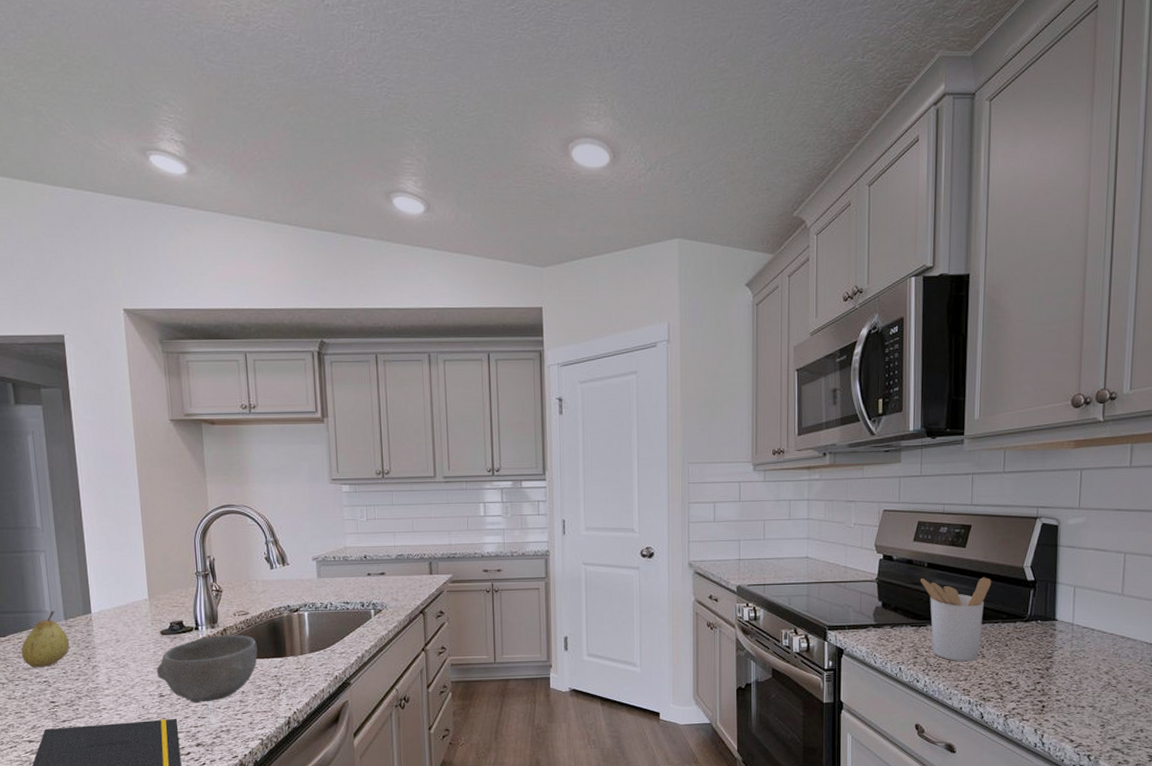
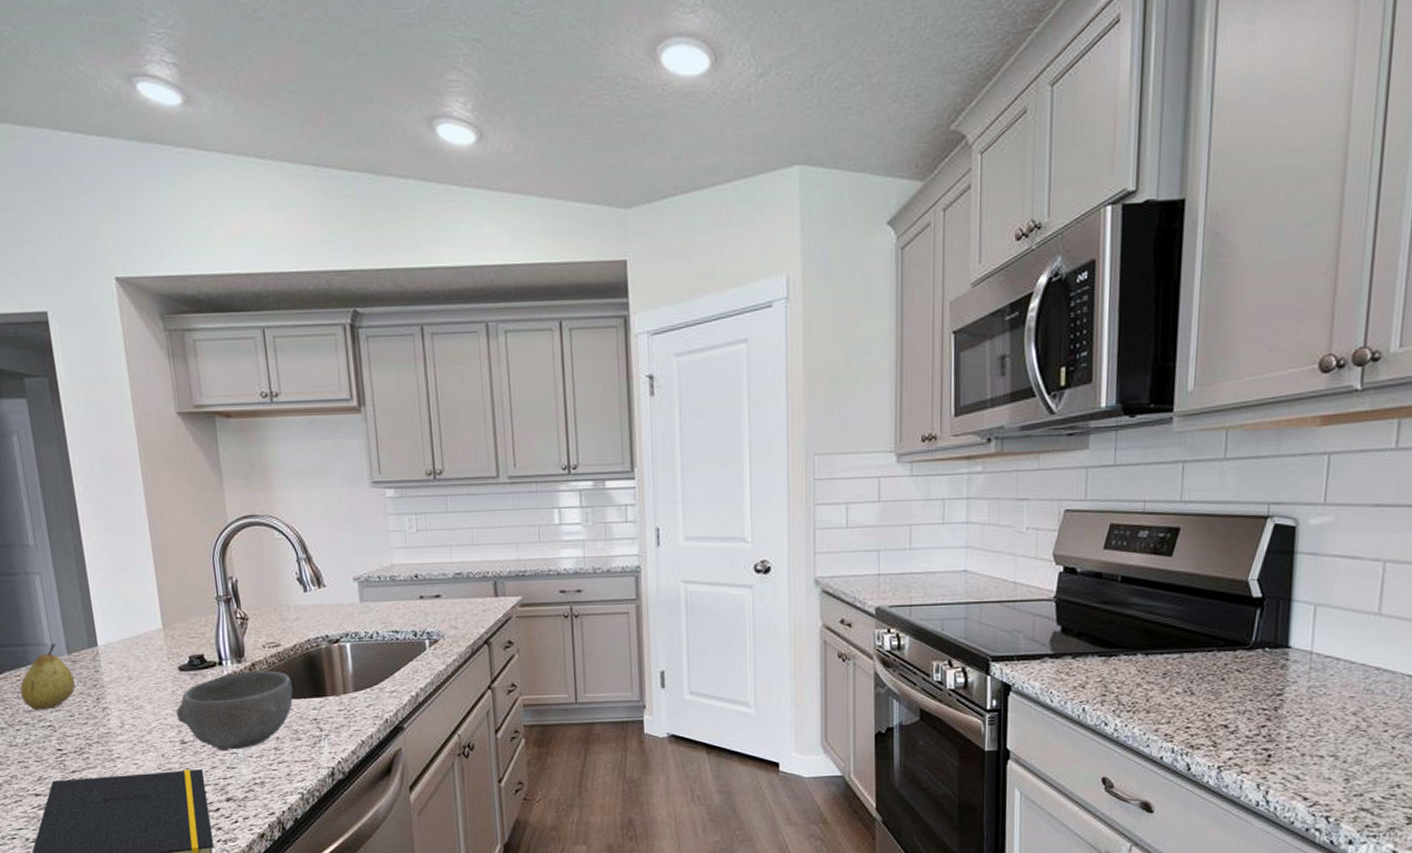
utensil holder: present [920,577,992,662] -> none [1111,594,1206,701]

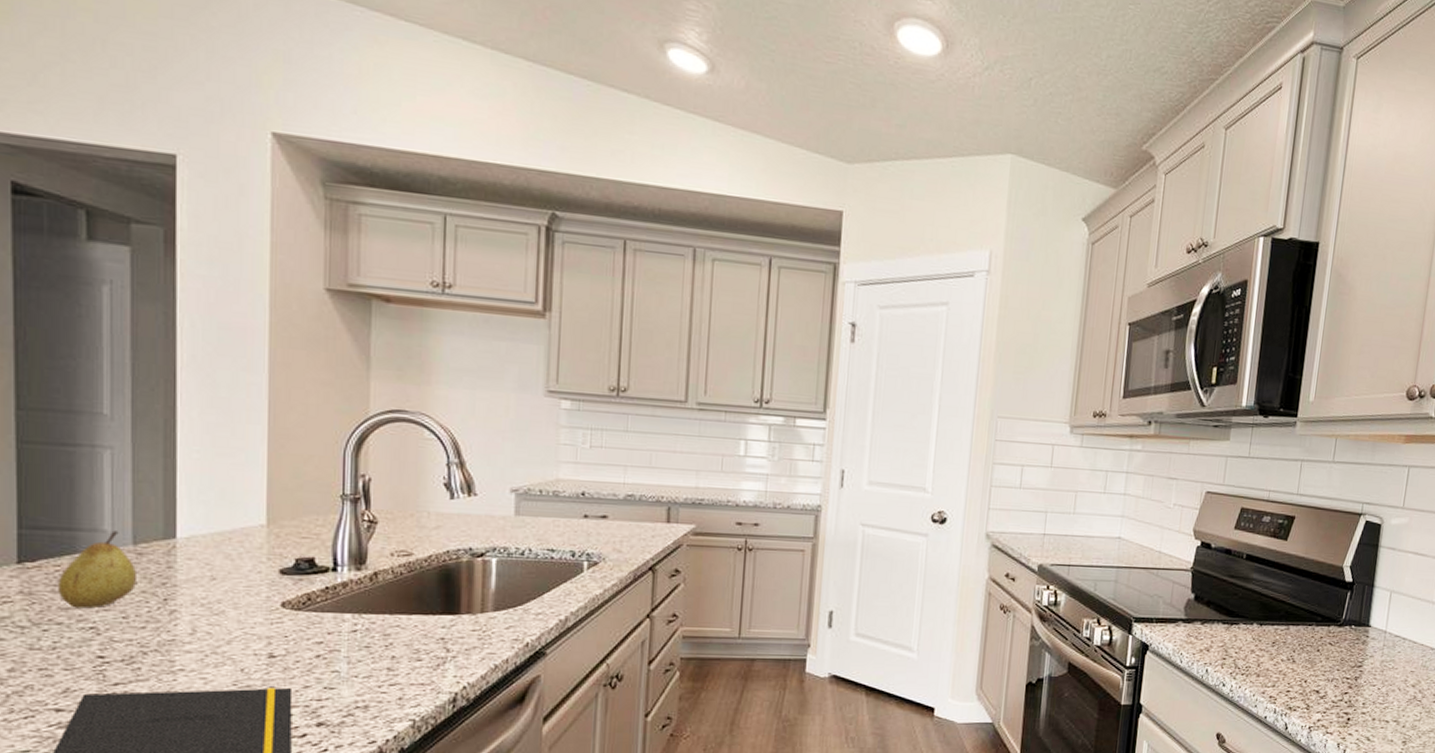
bowl: present [175,670,293,752] -> none [267,580,420,669]

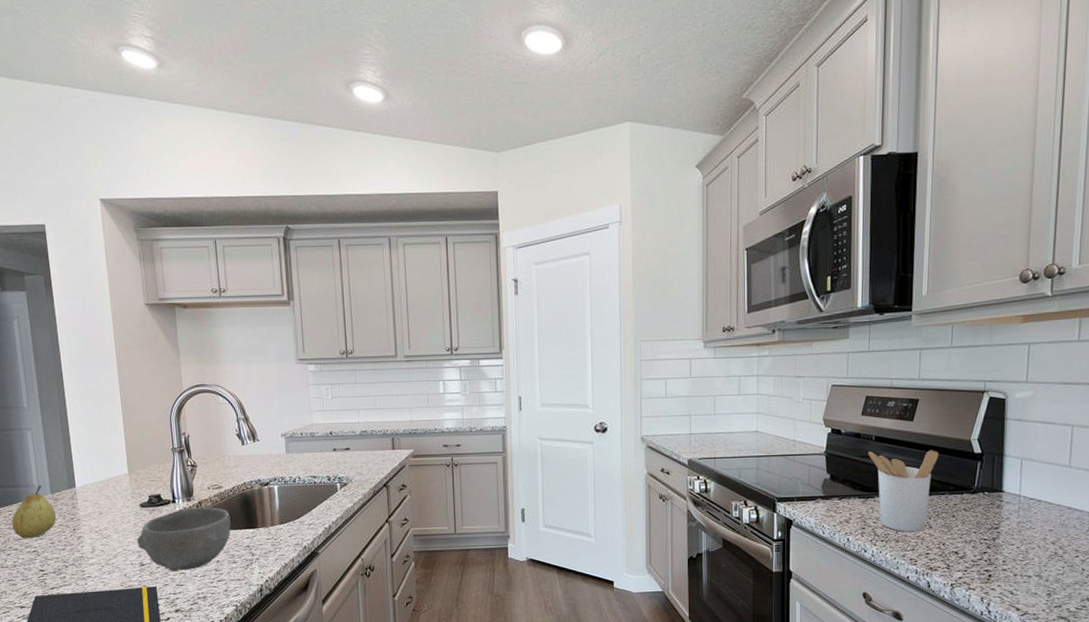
bowl: none [267,580,420,669] -> present [136,507,231,572]
utensil holder: none [1236,571,1310,667] -> present [867,450,939,533]

